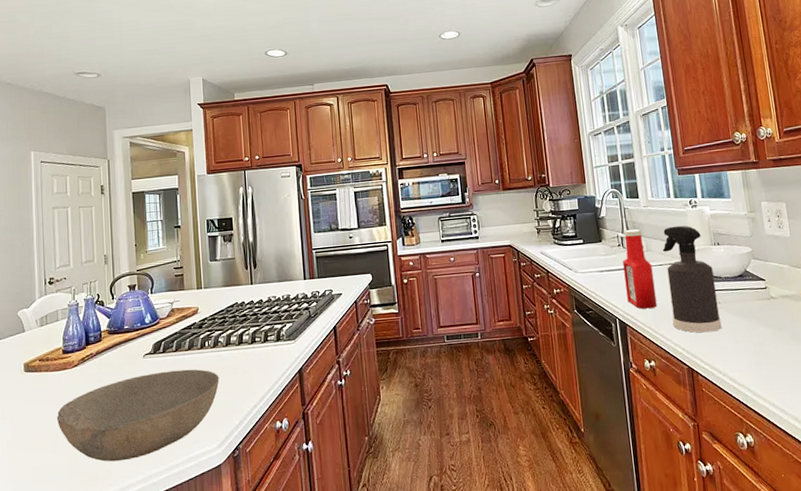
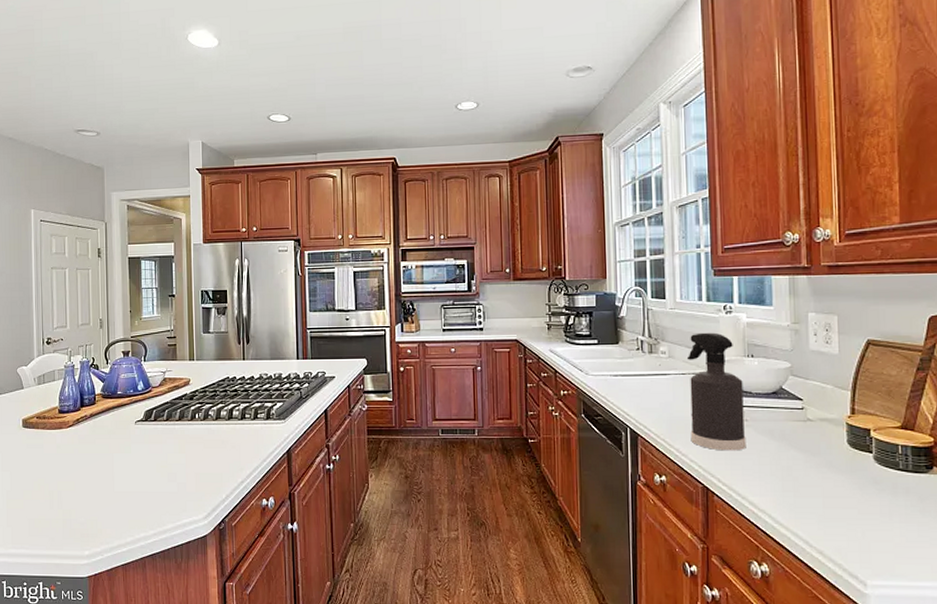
bowl: present [56,369,220,462] -> none [52,439,208,522]
ketchup bottle: present [623,229,657,309] -> none [640,332,675,419]

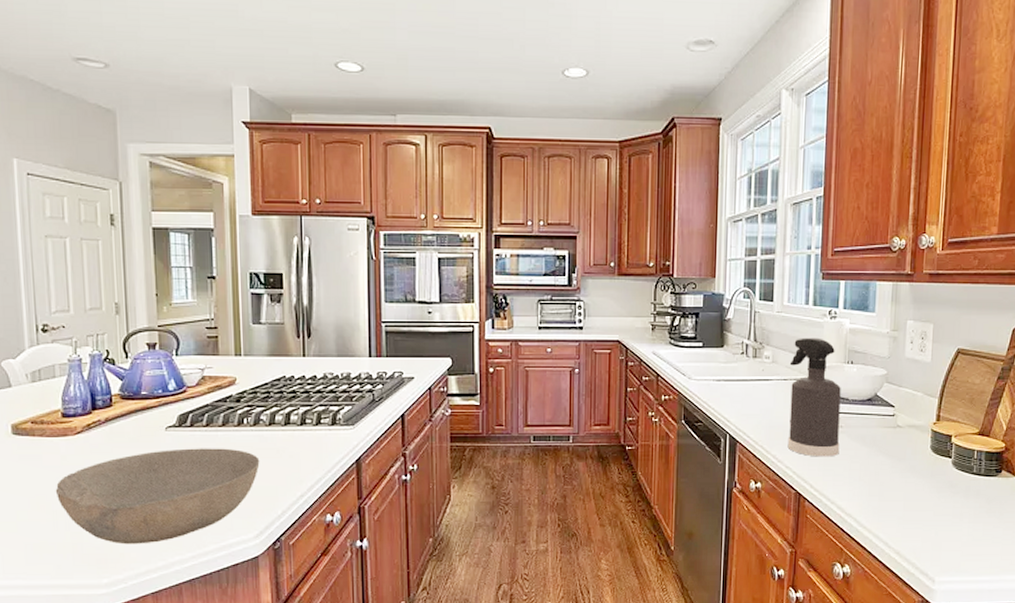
bowl: none [52,439,208,522] -> present [55,448,260,545]

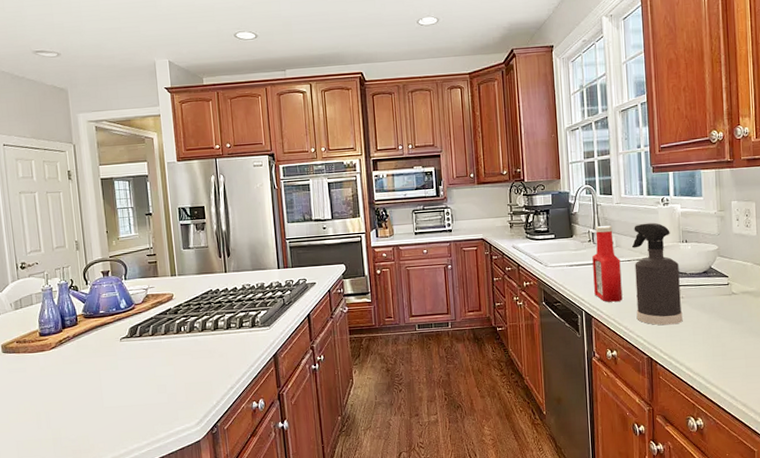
bowl: present [55,448,260,545] -> none [37,352,196,437]
ketchup bottle: none [742,336,776,426] -> present [592,225,623,302]

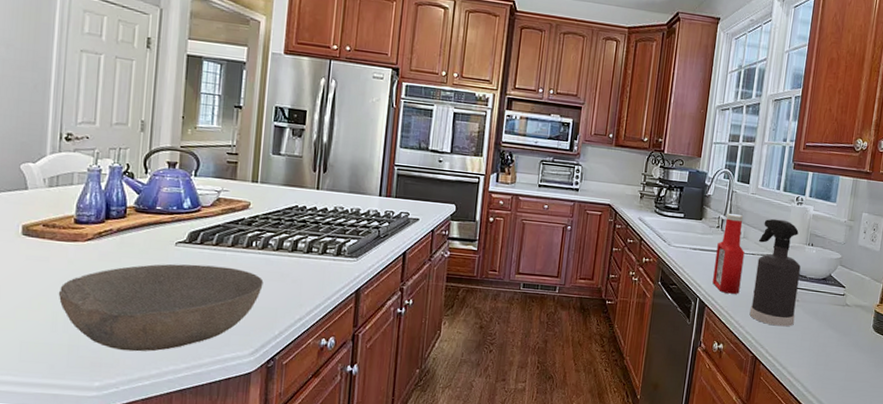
bowl: none [37,352,196,437] -> present [58,264,264,352]

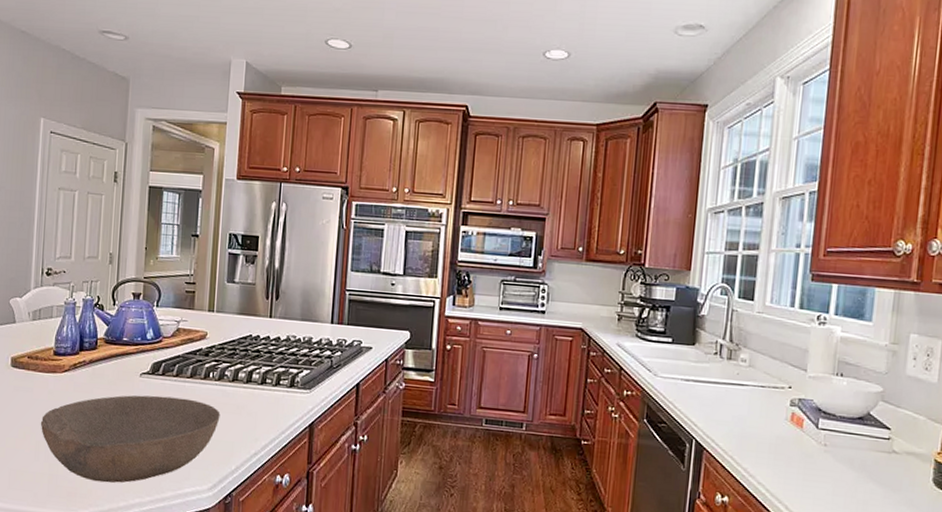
ketchup bottle: present [712,213,745,294] -> none [711,336,752,436]
spray bottle: present [749,218,801,327] -> none [761,342,827,478]

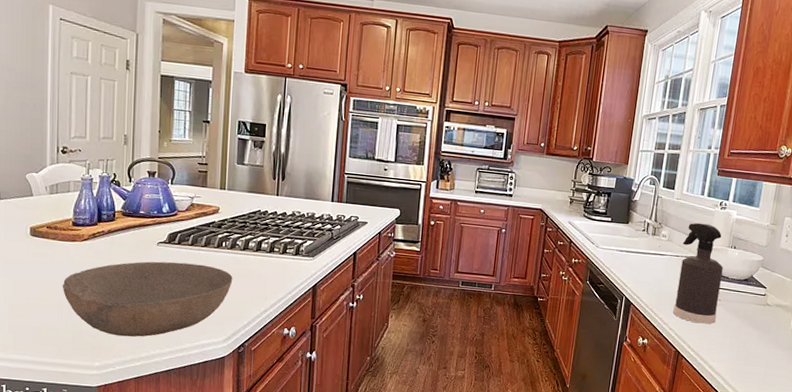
spray bottle: none [761,342,827,478] -> present [673,222,723,324]

